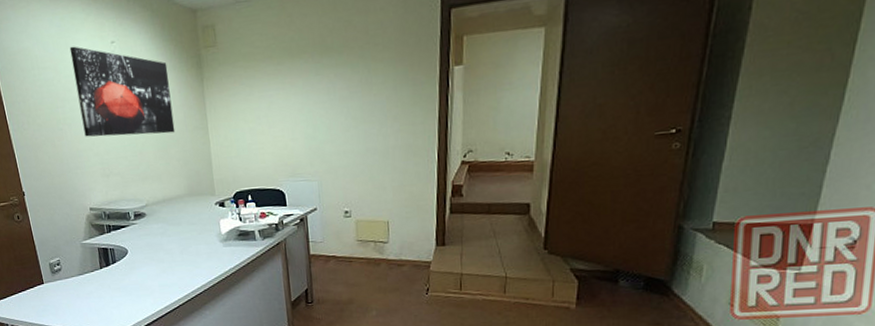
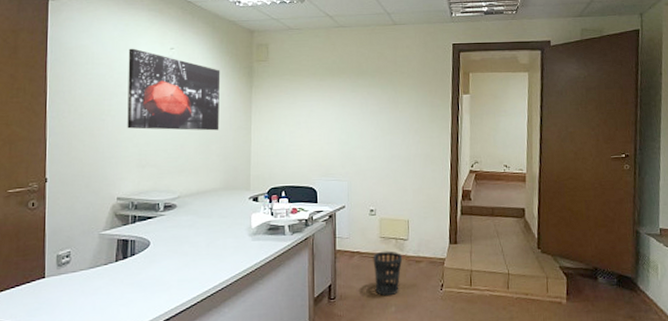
wastebasket: none [350,254,383,301] -> present [373,251,403,296]

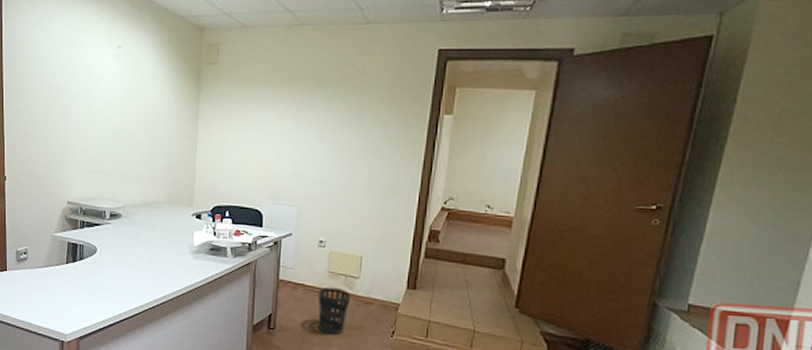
wall art: present [127,48,221,131] -> none [76,45,168,140]

